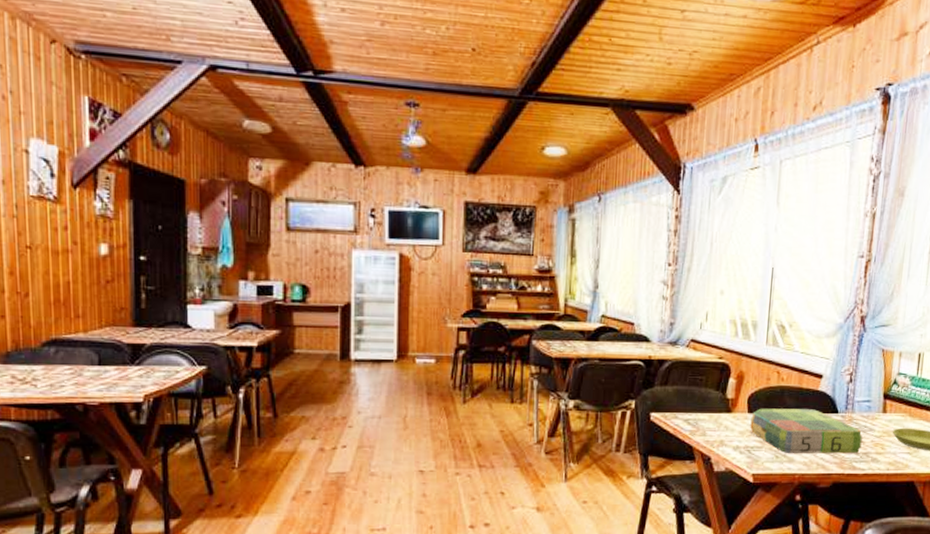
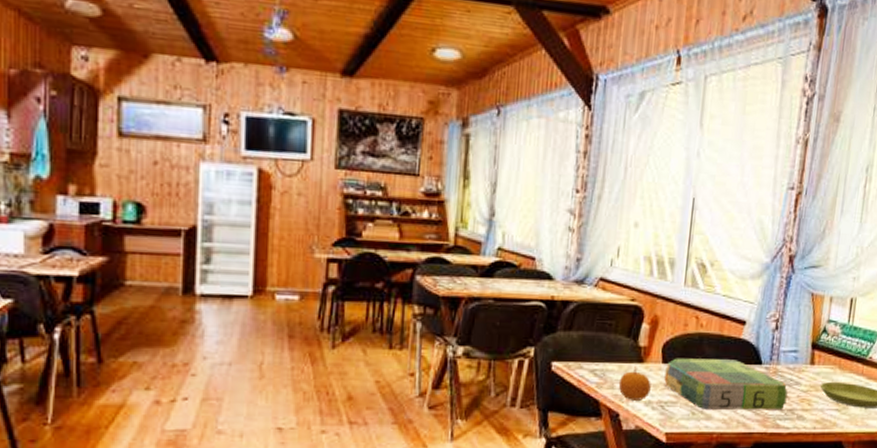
fruit: none [709,415,739,446] -> present [618,365,651,401]

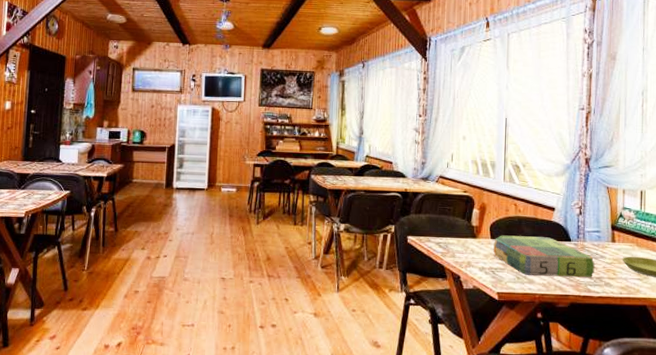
fruit: present [618,365,651,401] -> none [458,240,483,267]

